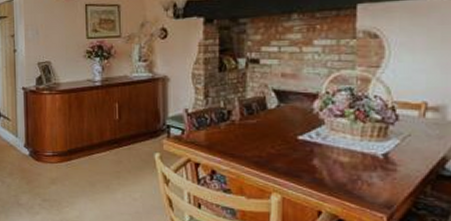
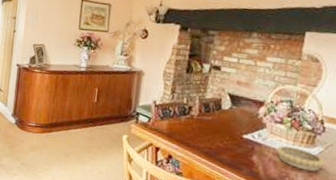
decorative bowl: none [341,142,404,170] -> present [276,146,325,172]

